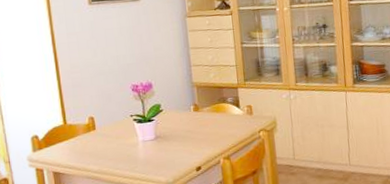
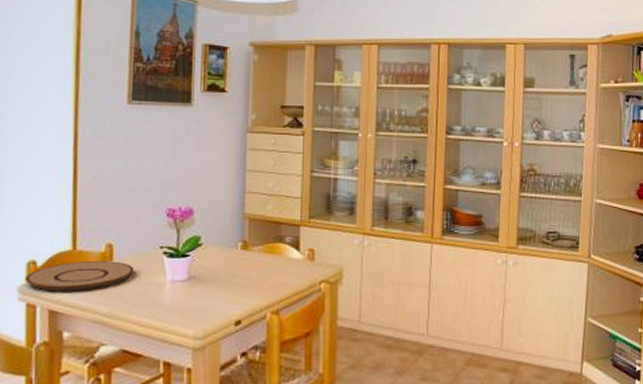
plate: none [32,130,113,158] -> present [25,261,134,291]

